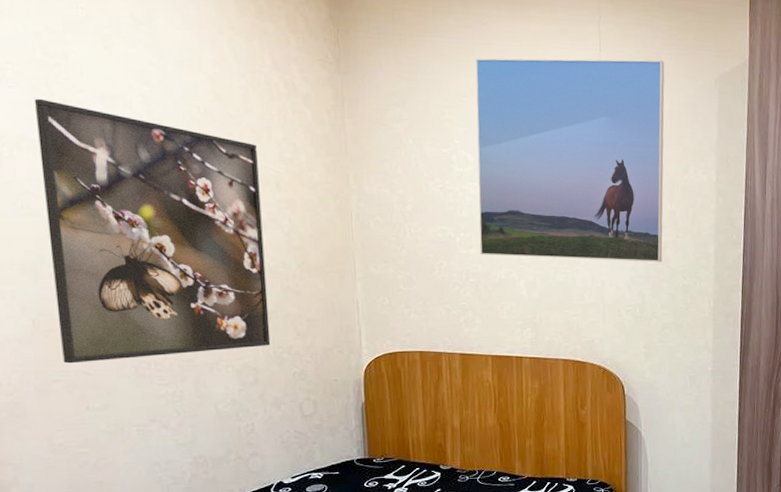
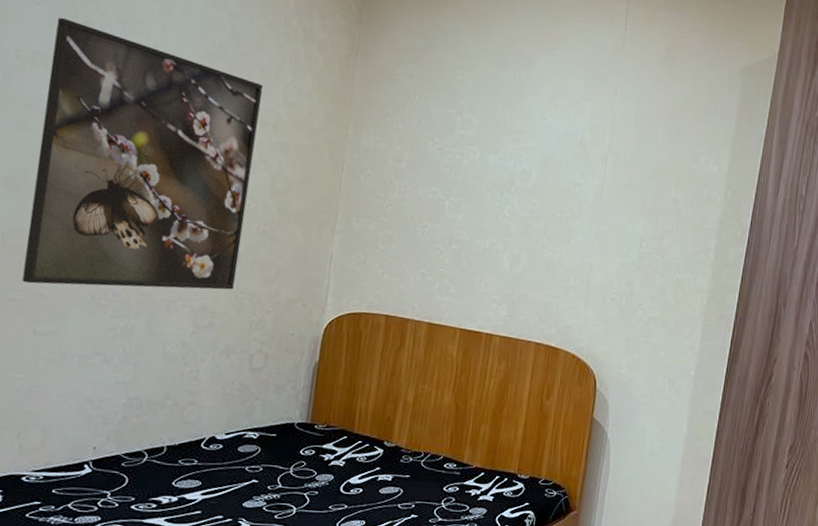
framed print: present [475,58,665,262] -> none [467,23,690,252]

